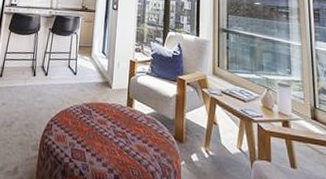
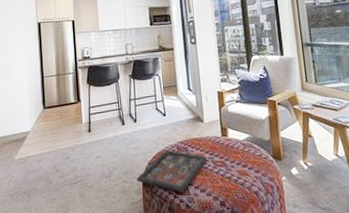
decorative tray: none [36,109,110,158] -> present [136,149,208,193]

